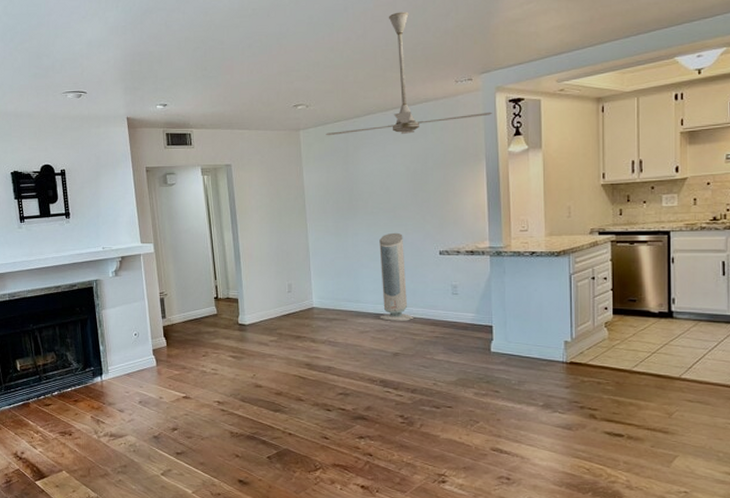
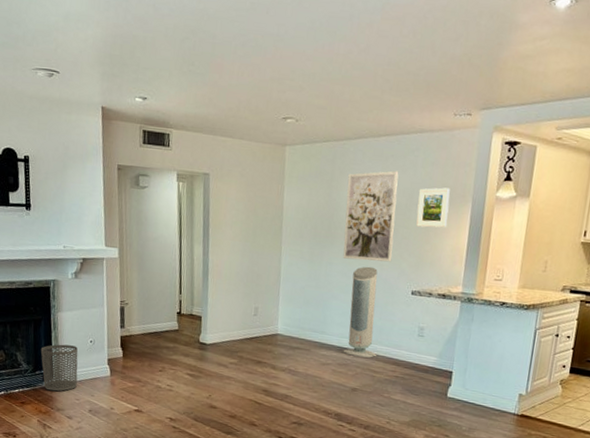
waste bin: none [88,340,125,387] -> present [40,344,78,392]
ceiling fan: present [326,11,492,136] -> none [312,29,486,165]
wall art: none [362,140,415,228] -> present [343,170,399,262]
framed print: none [432,149,465,189] -> present [416,187,450,228]

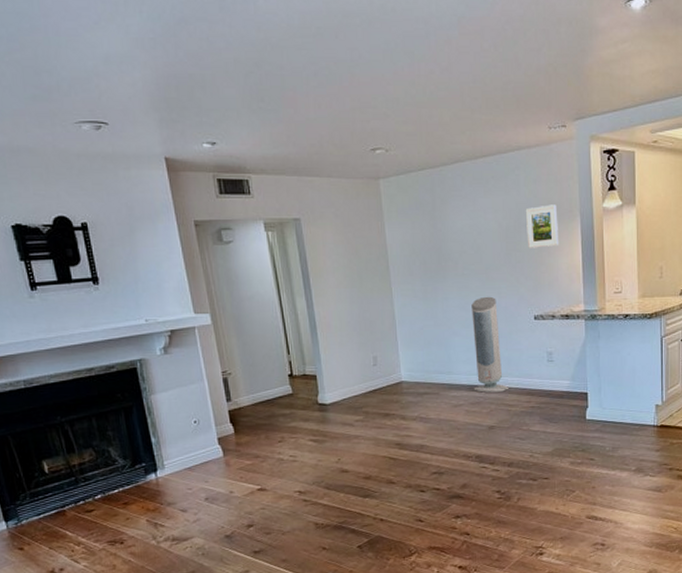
waste bin: present [40,344,78,392] -> none [137,429,186,485]
wall art: present [343,170,399,262] -> none [450,193,509,291]

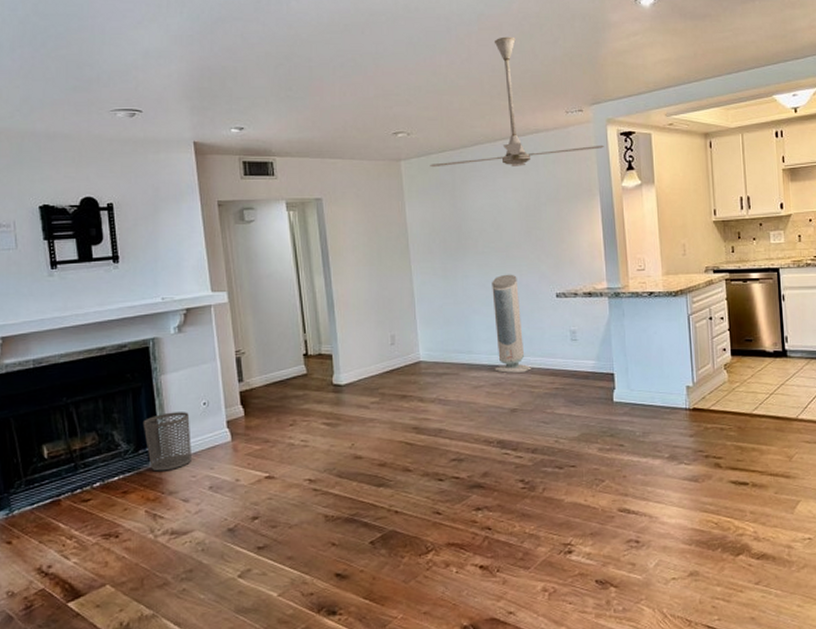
waste bin: none [137,429,186,485] -> present [142,412,191,472]
ceiling fan: none [409,43,586,187] -> present [430,36,604,168]
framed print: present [525,204,559,248] -> none [544,184,580,226]

